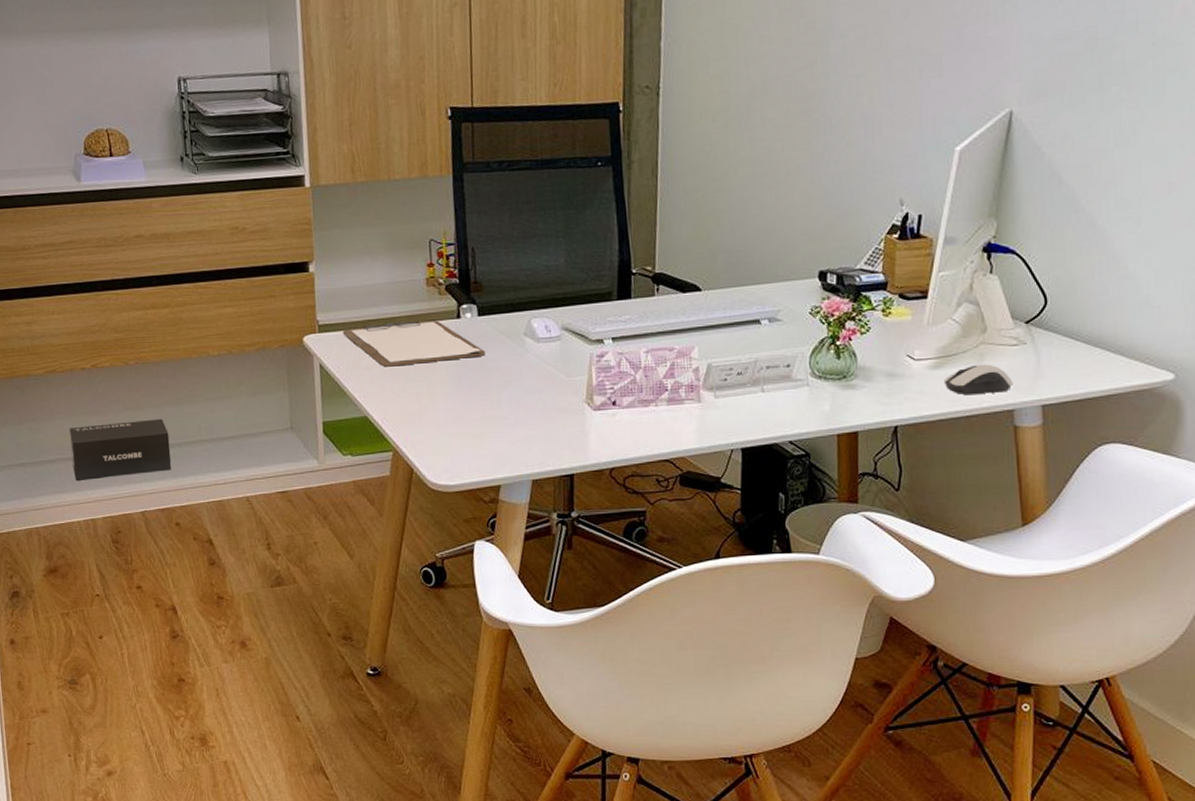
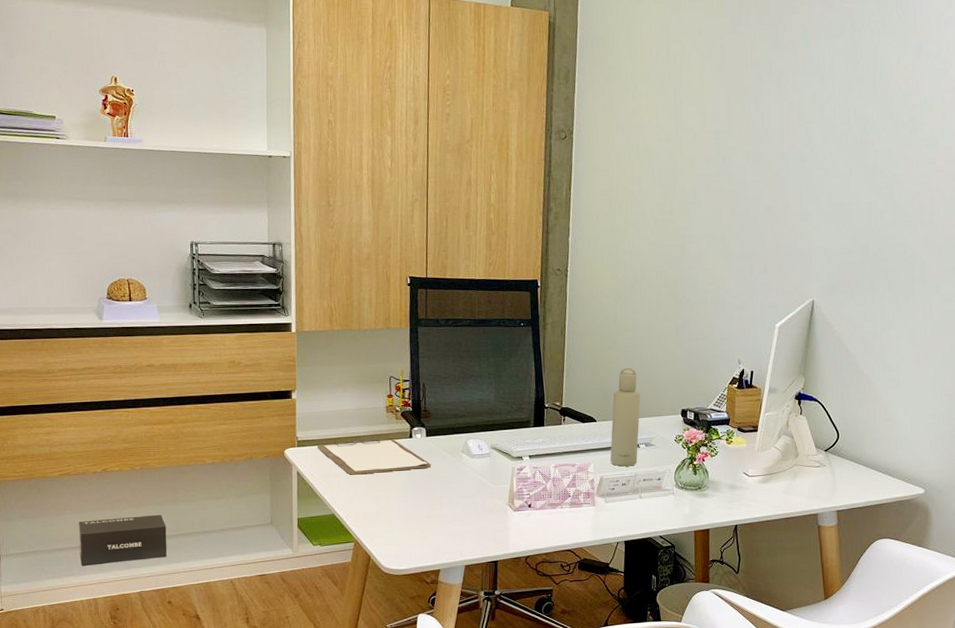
bottle: none [720,215,763,350] -> present [610,367,641,467]
computer mouse: present [943,364,1014,396] -> none [769,480,817,503]

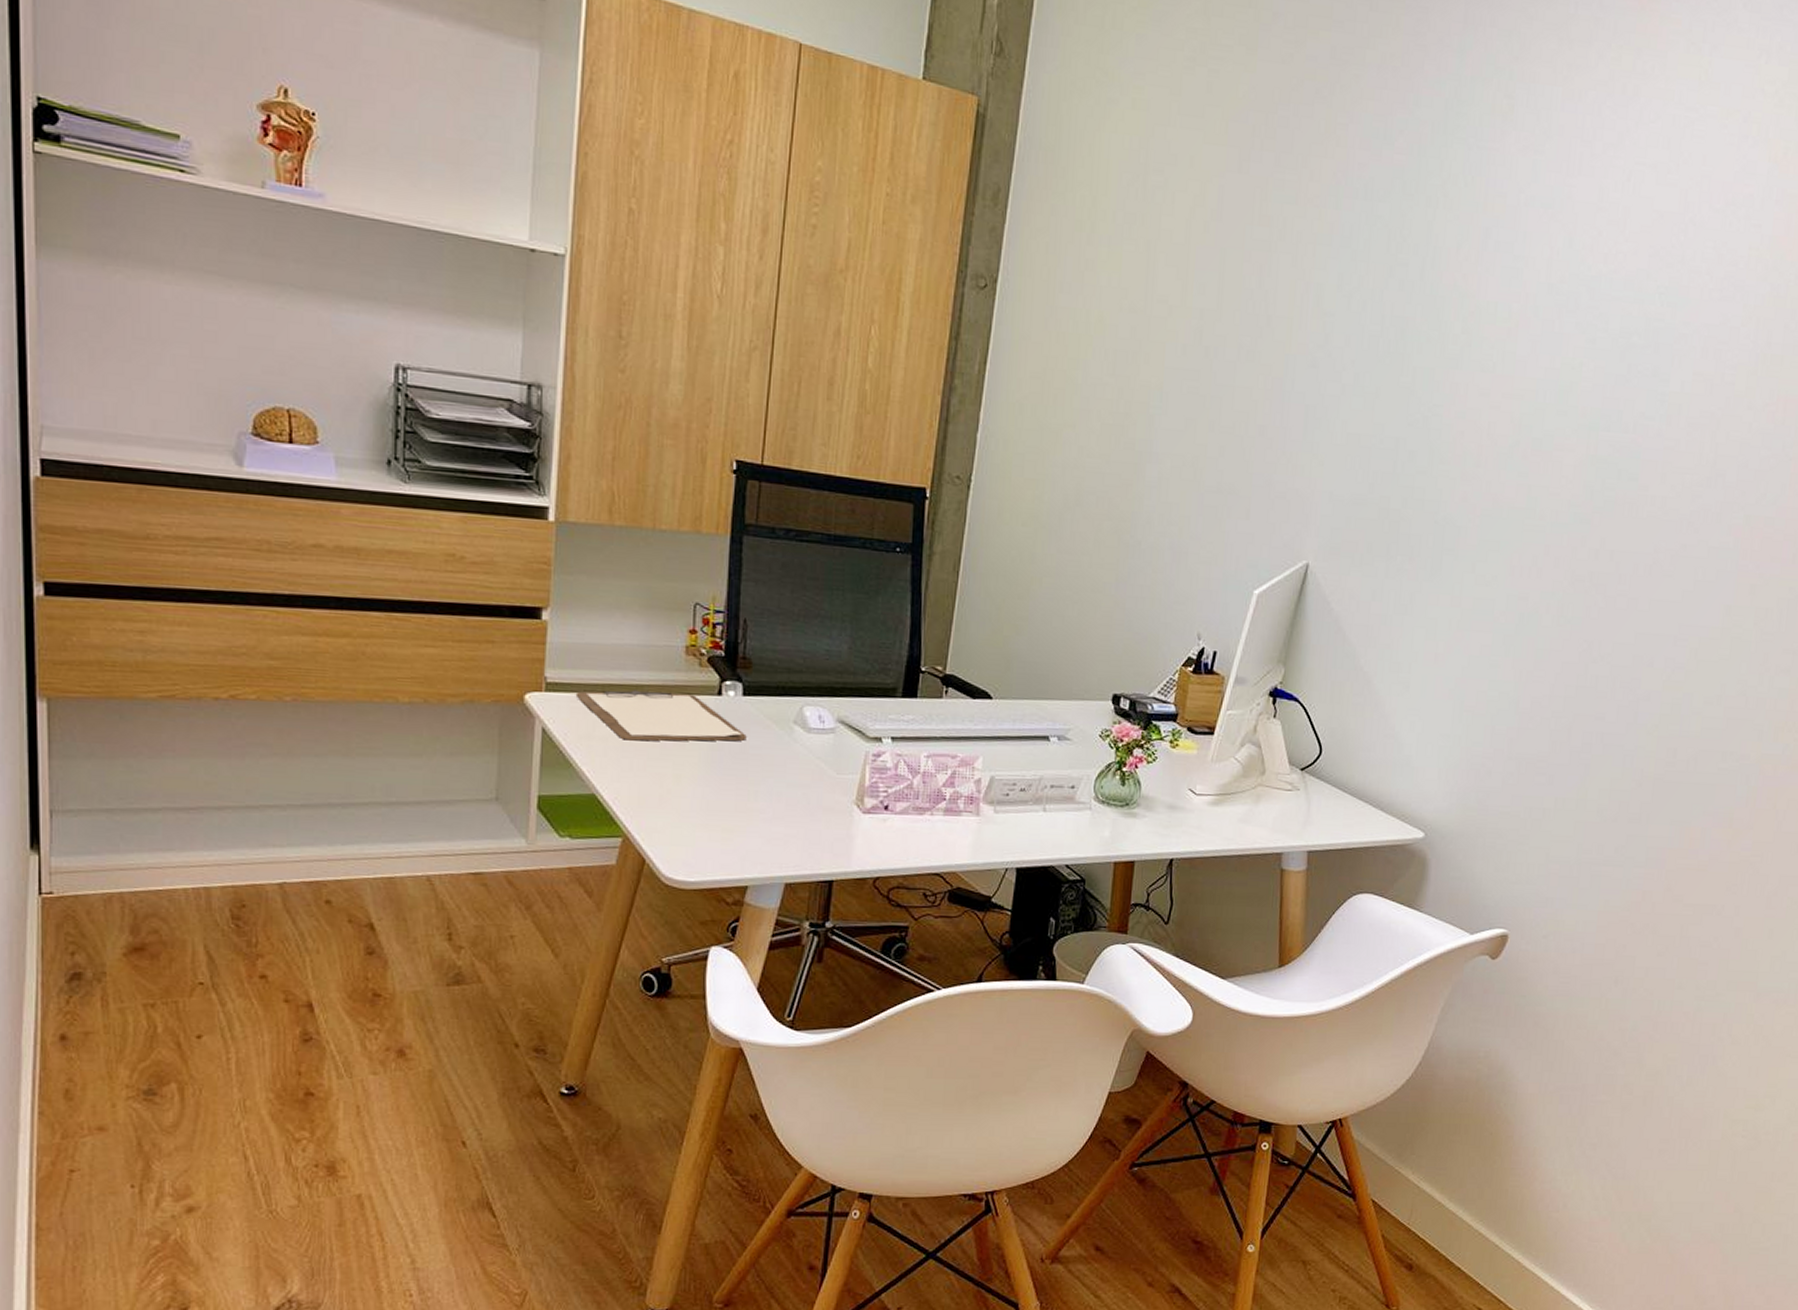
box: present [79,514,167,566] -> none [185,769,330,838]
bottle: present [610,367,641,467] -> none [1006,627,1059,766]

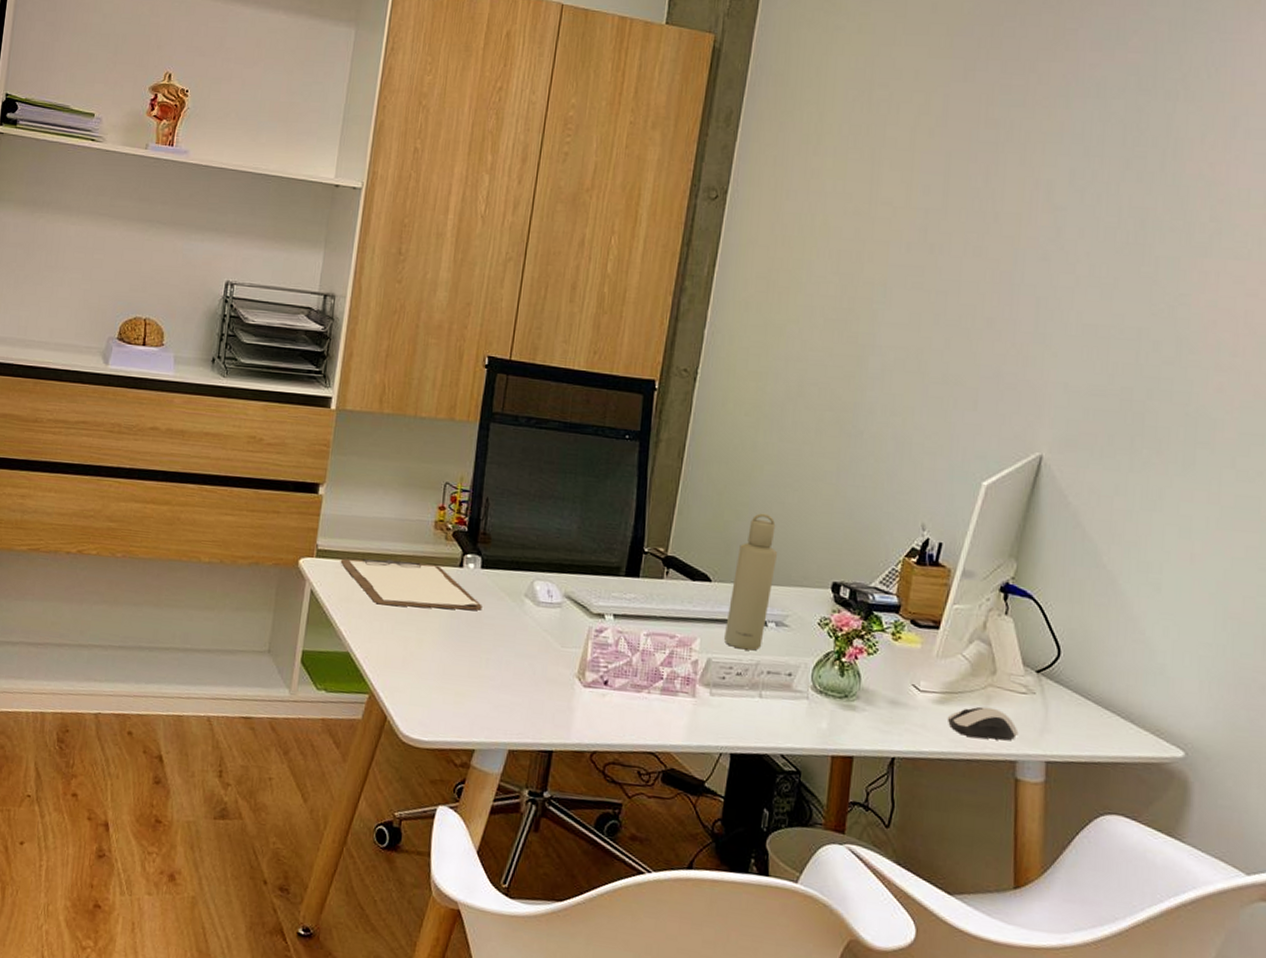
bottle: none [1006,627,1059,766] -> present [723,513,778,651]
computer mouse: none [1220,805,1285,835] -> present [947,706,1019,741]

